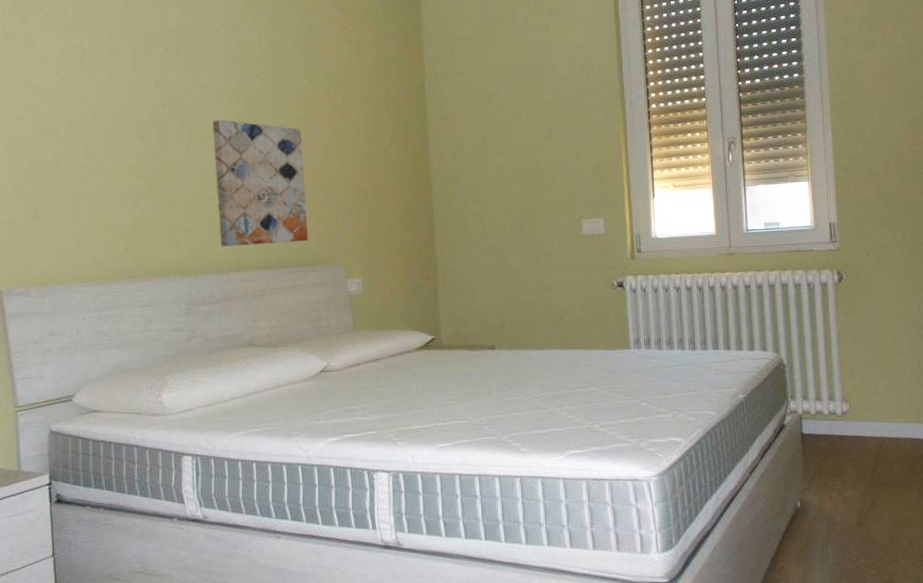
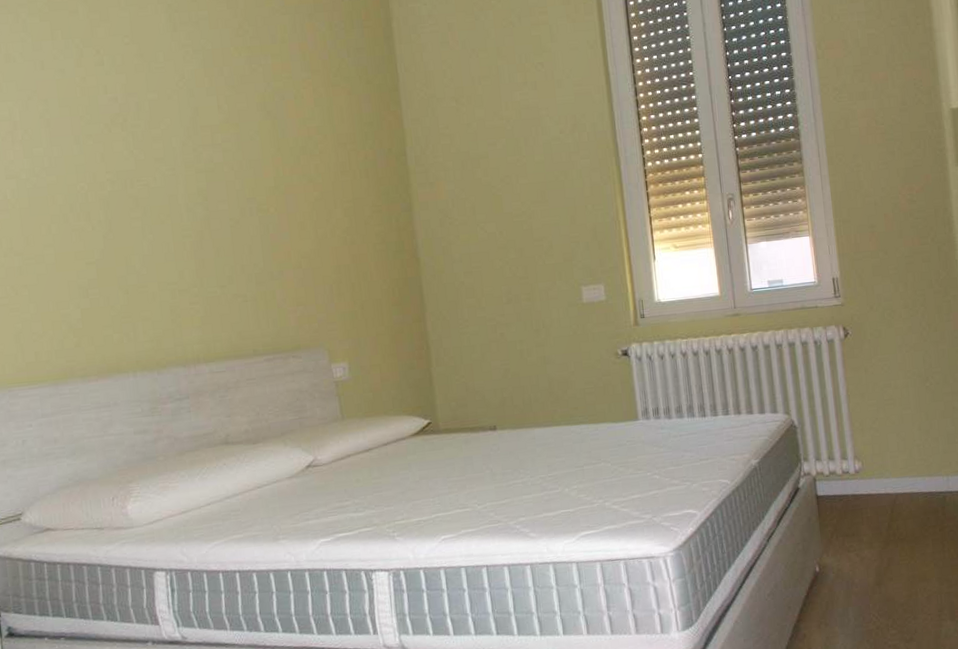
wall art: present [212,119,309,247] -> none [169,195,286,336]

